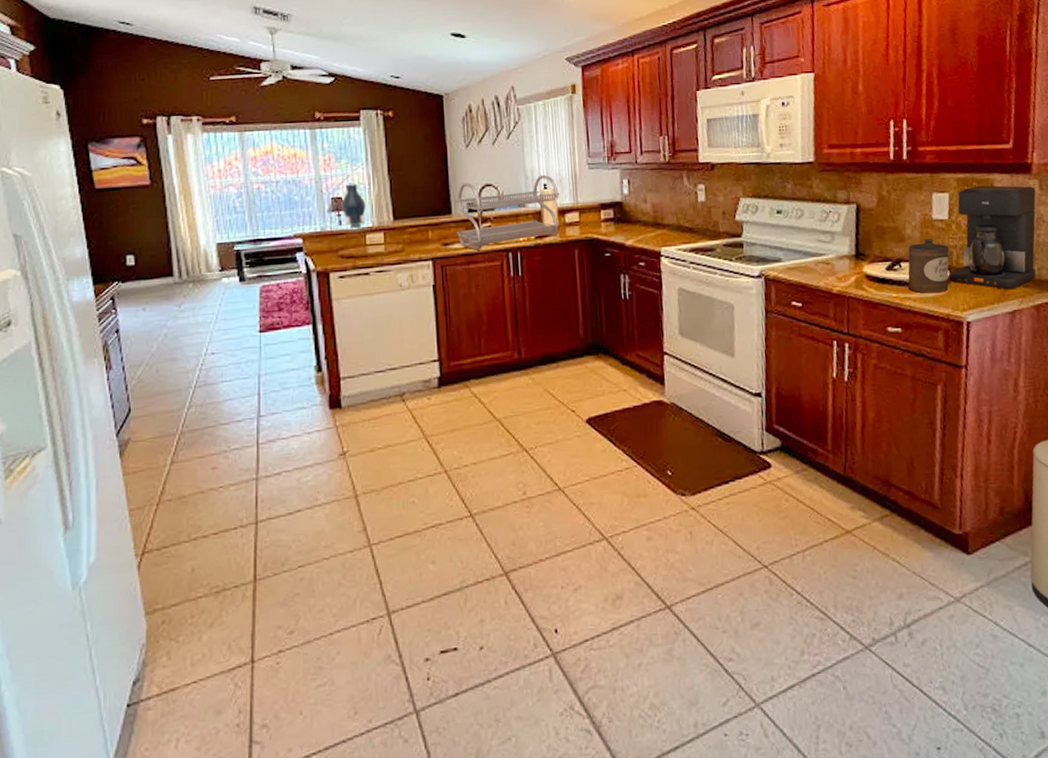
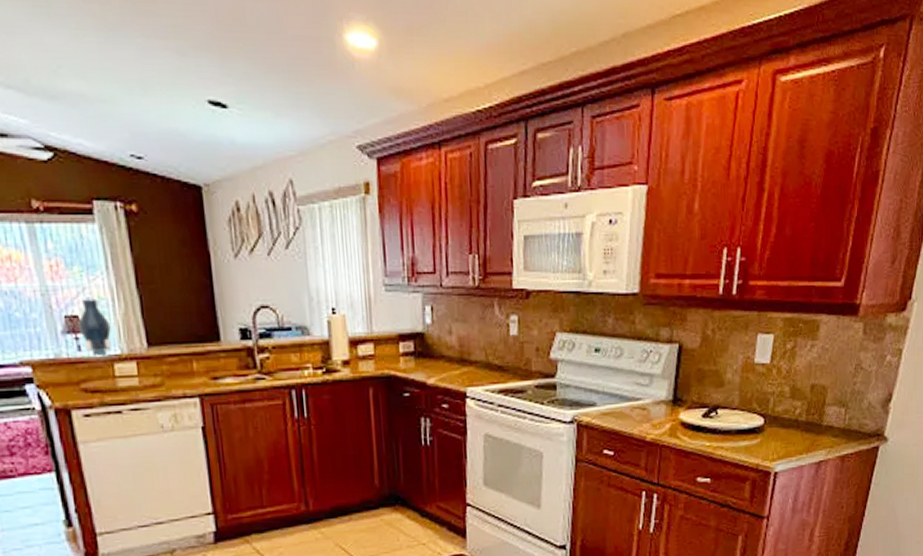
dish rack: present [456,174,560,250] -> none [224,296,351,386]
canister: present [908,238,949,294] -> none [722,383,766,443]
coffee maker: present [949,185,1037,290] -> none [763,327,859,440]

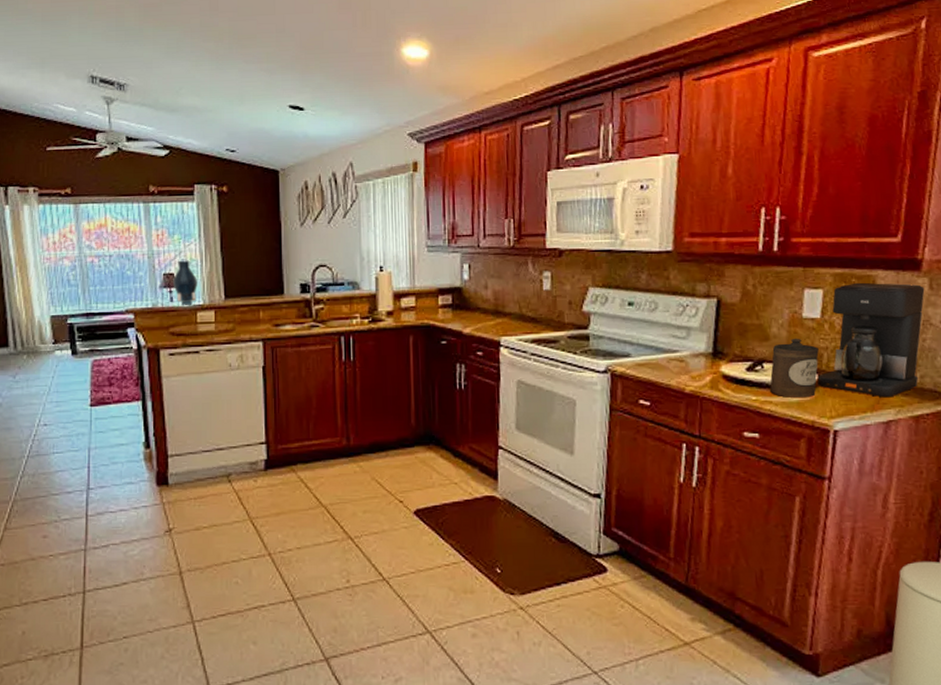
canister: none [722,383,766,443] -> present [770,338,819,399]
coffee maker: none [763,327,859,440] -> present [817,282,925,398]

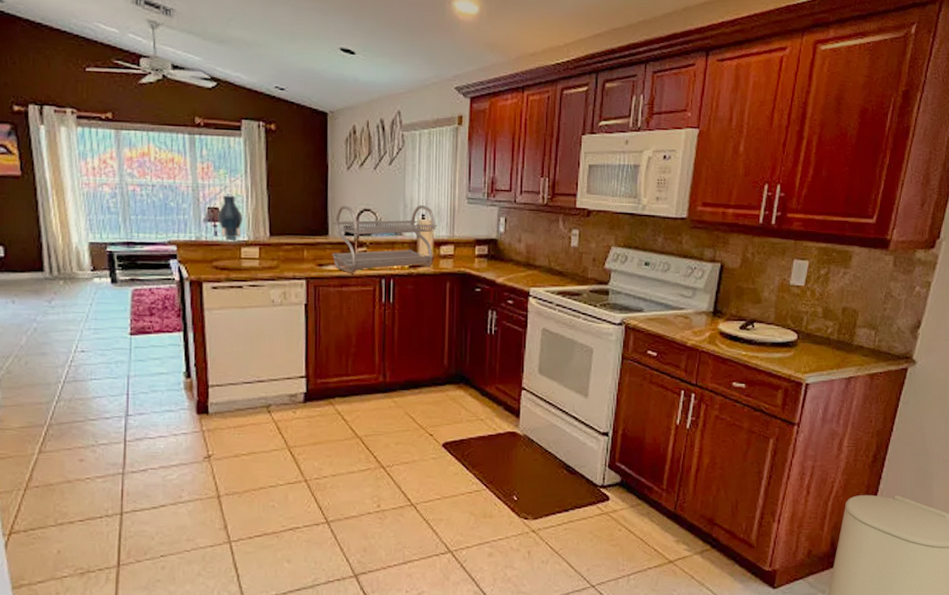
dish rack: none [288,256,396,332] -> present [331,204,437,274]
canister: present [770,338,819,399] -> none [758,302,800,355]
coffee maker: present [817,282,925,398] -> none [797,256,890,357]

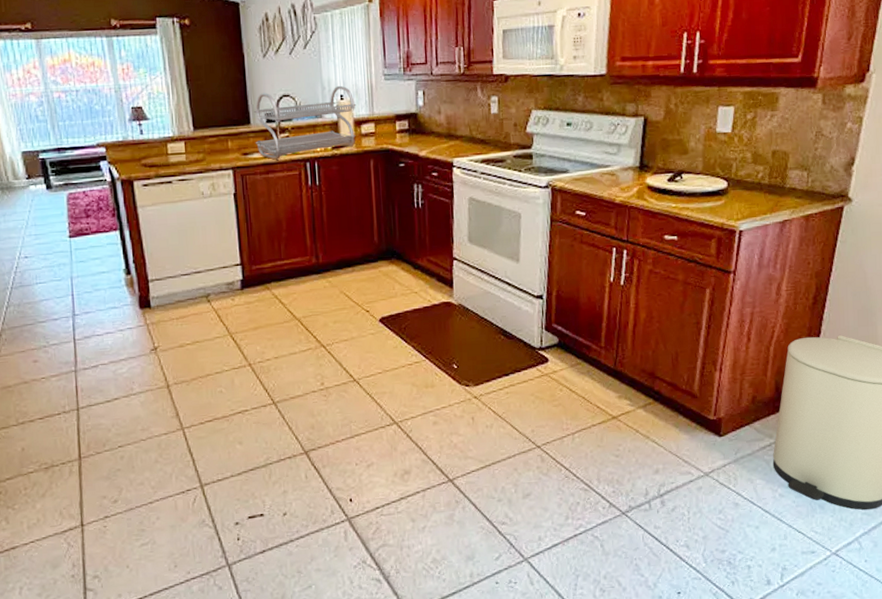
vase: present [217,195,243,240] -> none [141,93,166,137]

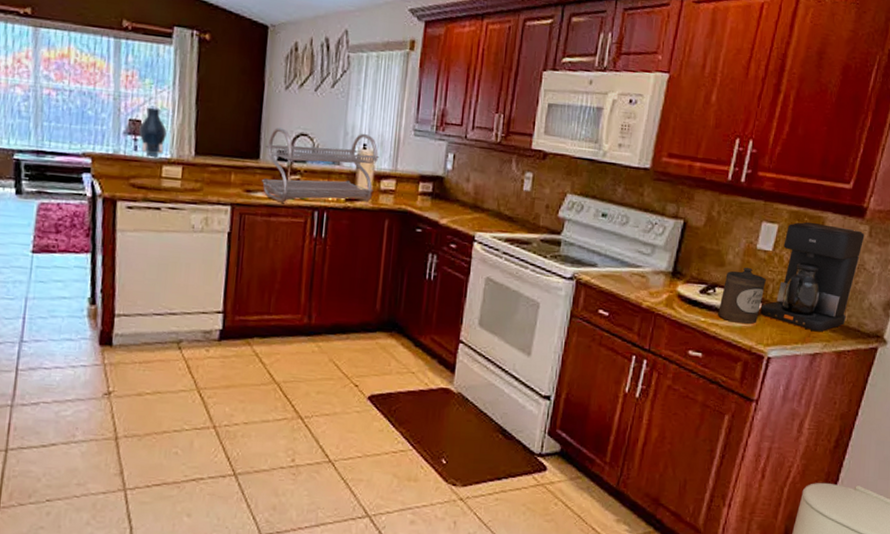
vase: none [141,93,166,137] -> present [139,107,167,157]
canister: none [687,150,729,204] -> present [718,267,766,325]
coffee maker: none [727,99,819,201] -> present [760,221,865,332]

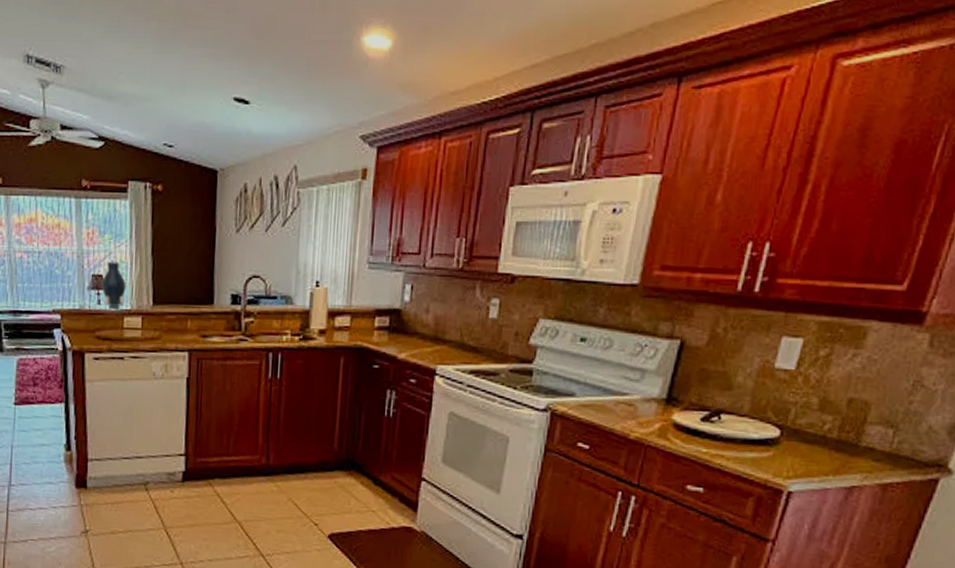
dish rack: present [261,127,379,203] -> none [216,270,333,346]
canister: present [718,267,766,325] -> none [724,389,787,455]
coffee maker: present [760,221,865,332] -> none [778,333,923,462]

